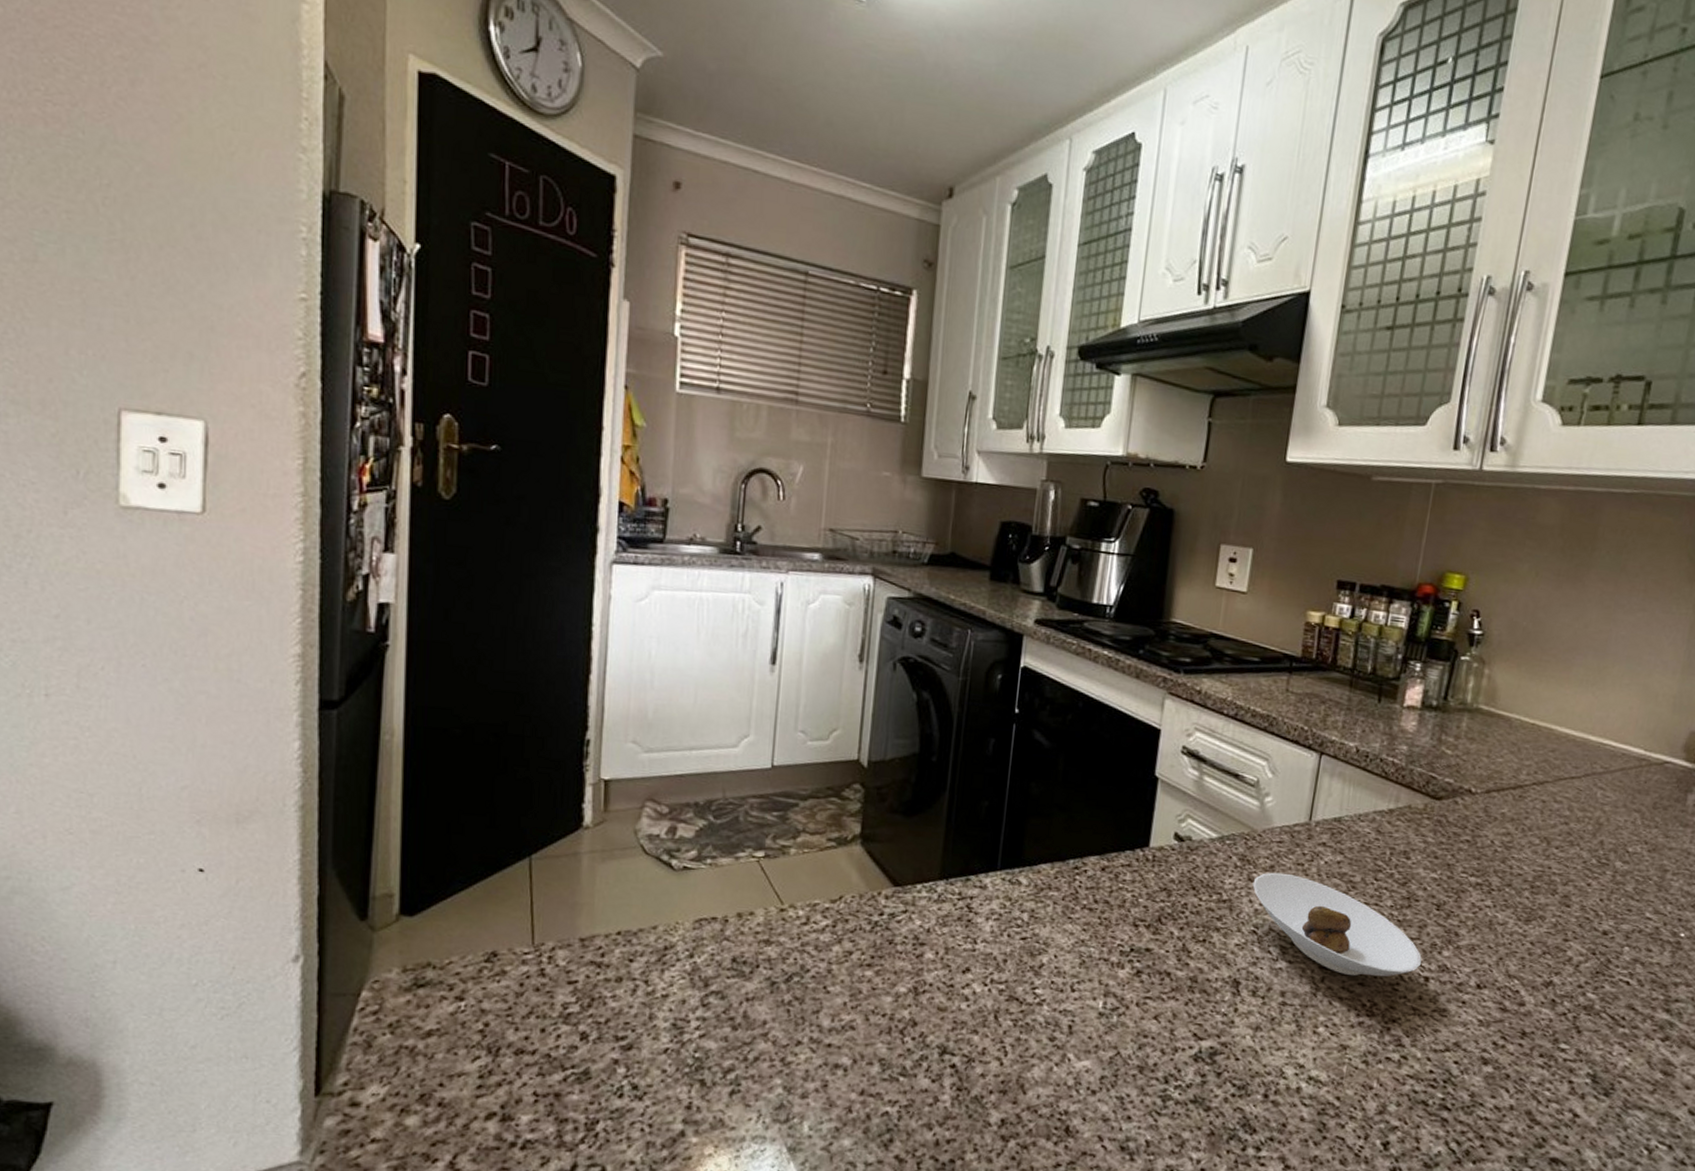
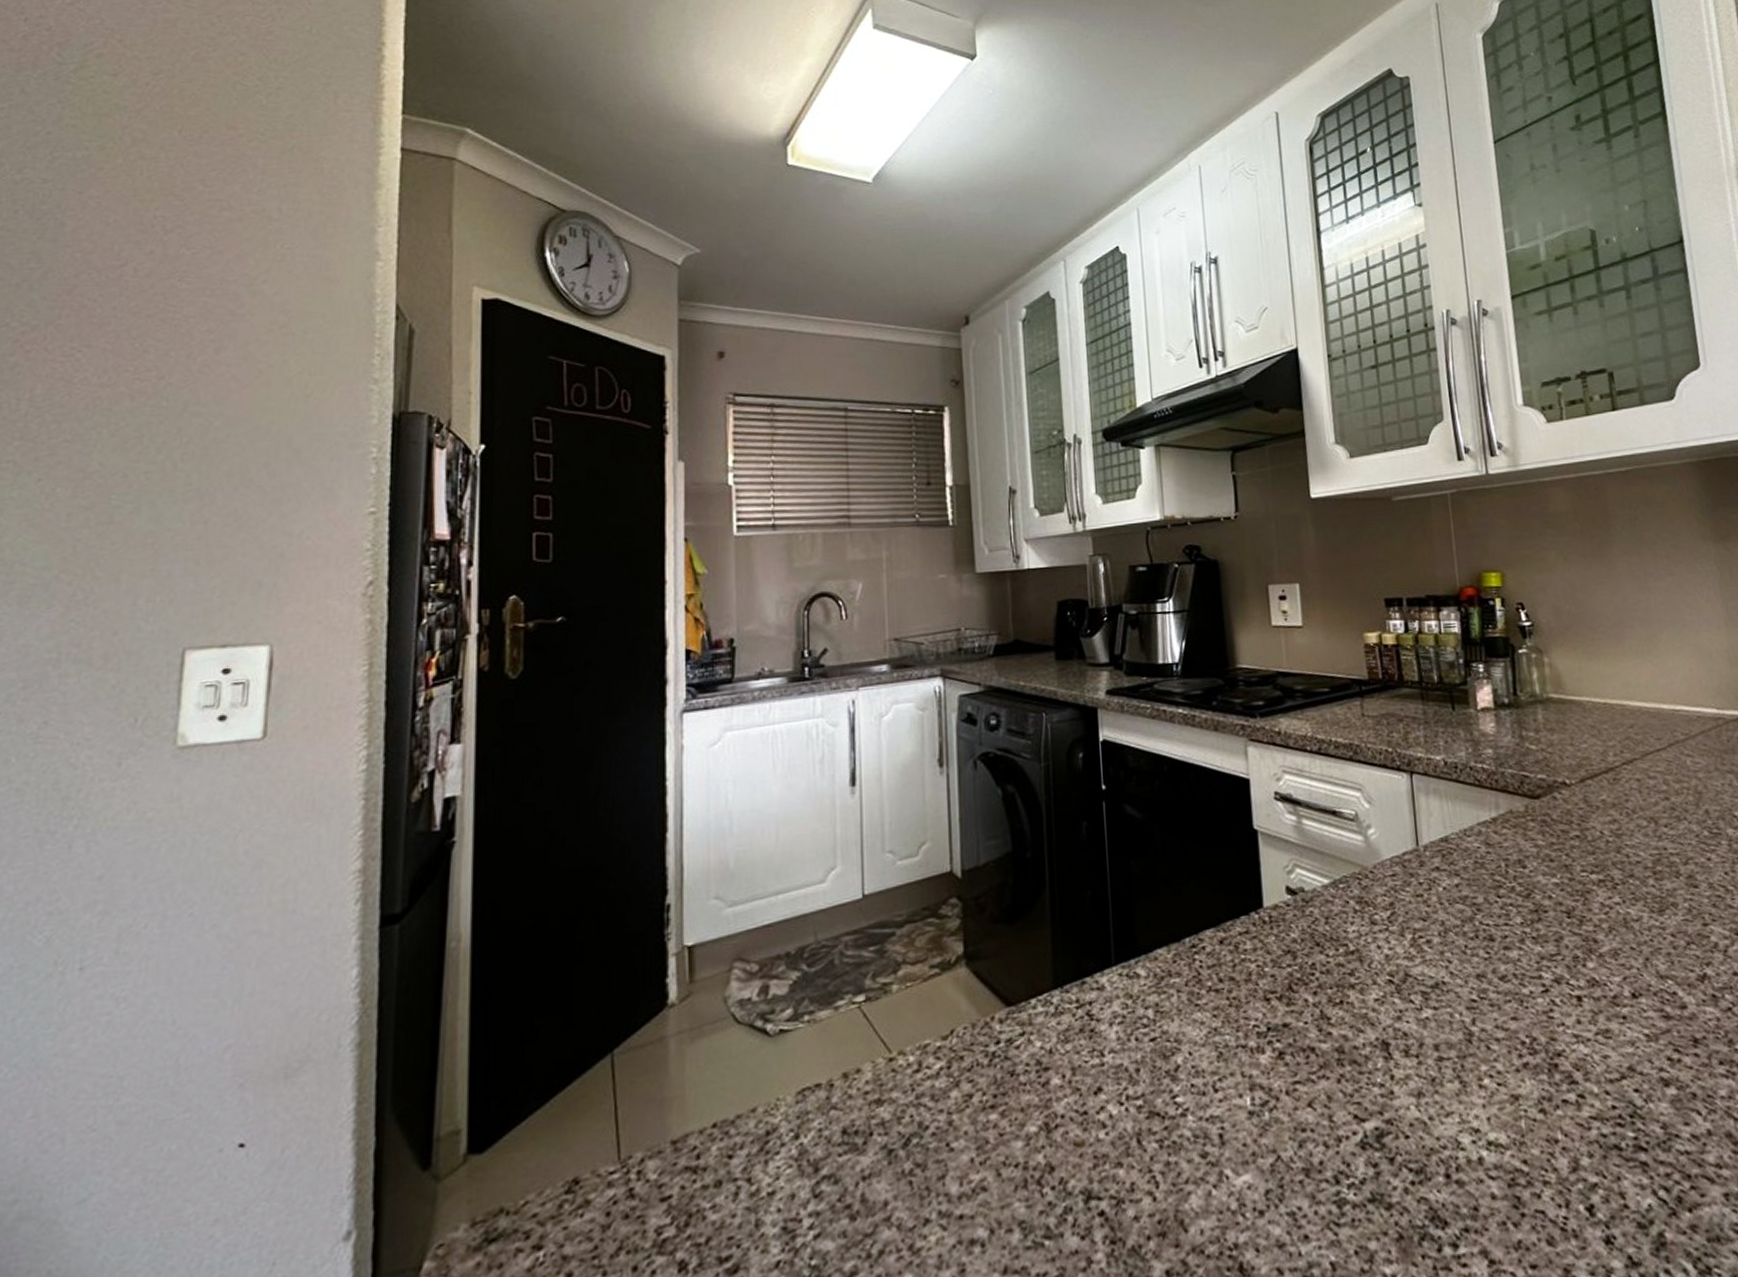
saucer: present [1252,872,1422,977] -> none [1376,908,1569,1011]

